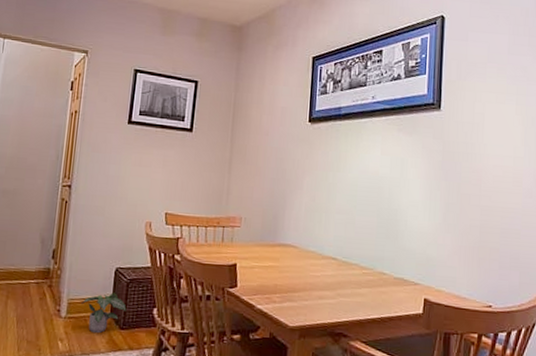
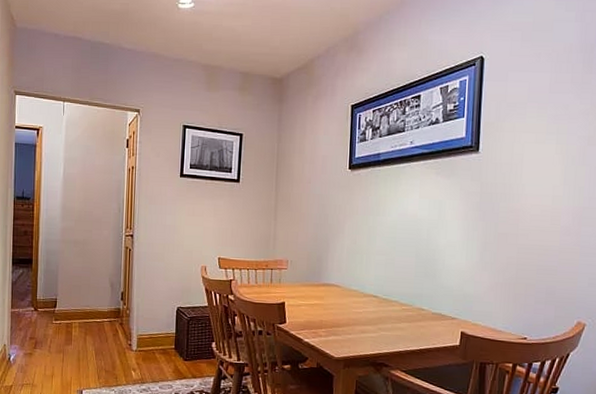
potted plant: present [82,292,127,334] -> none [149,329,189,364]

